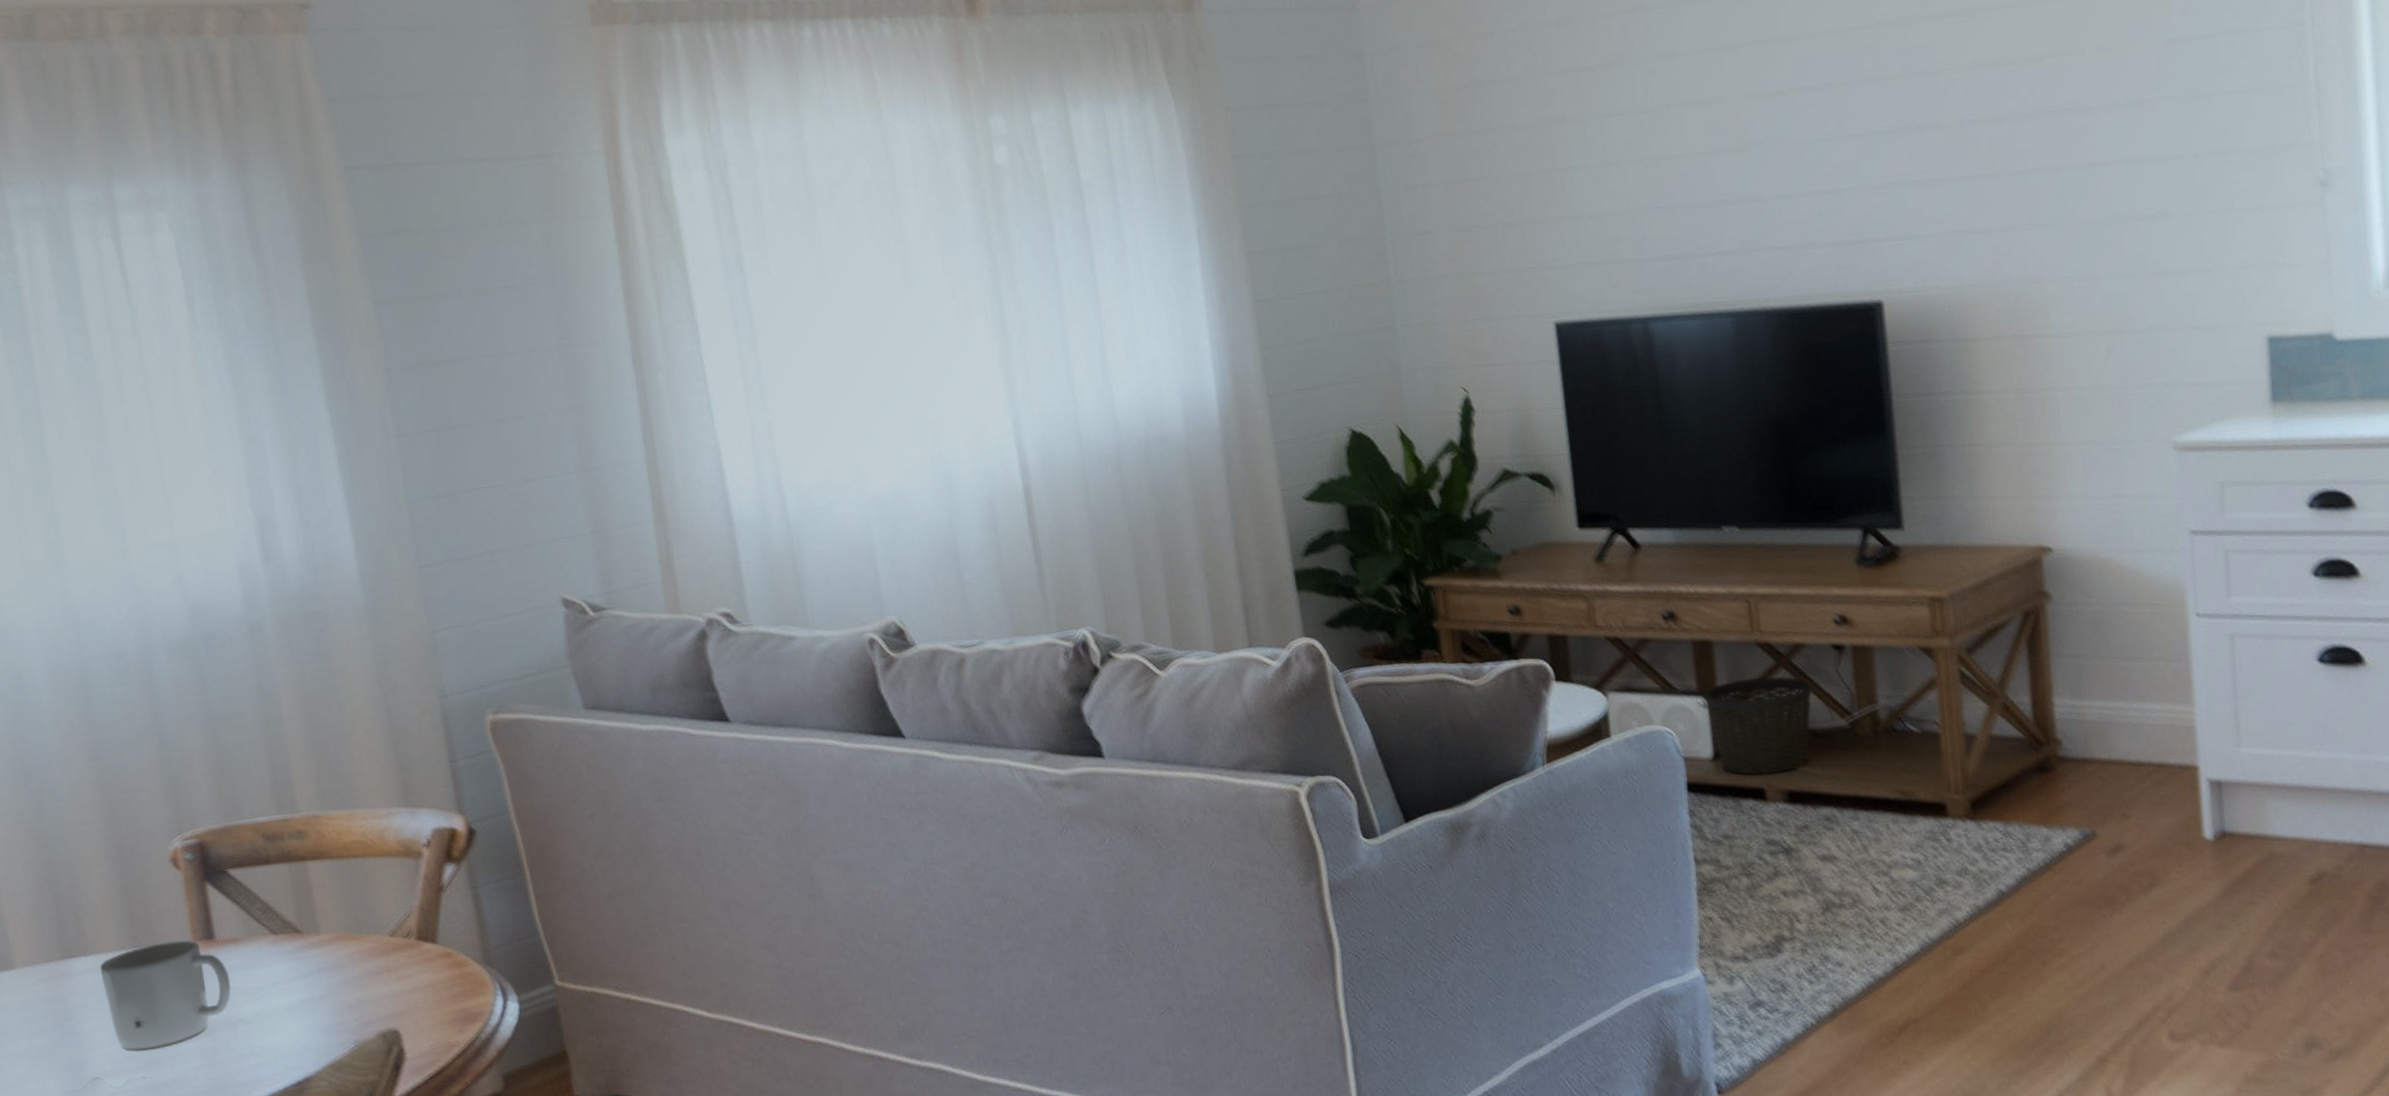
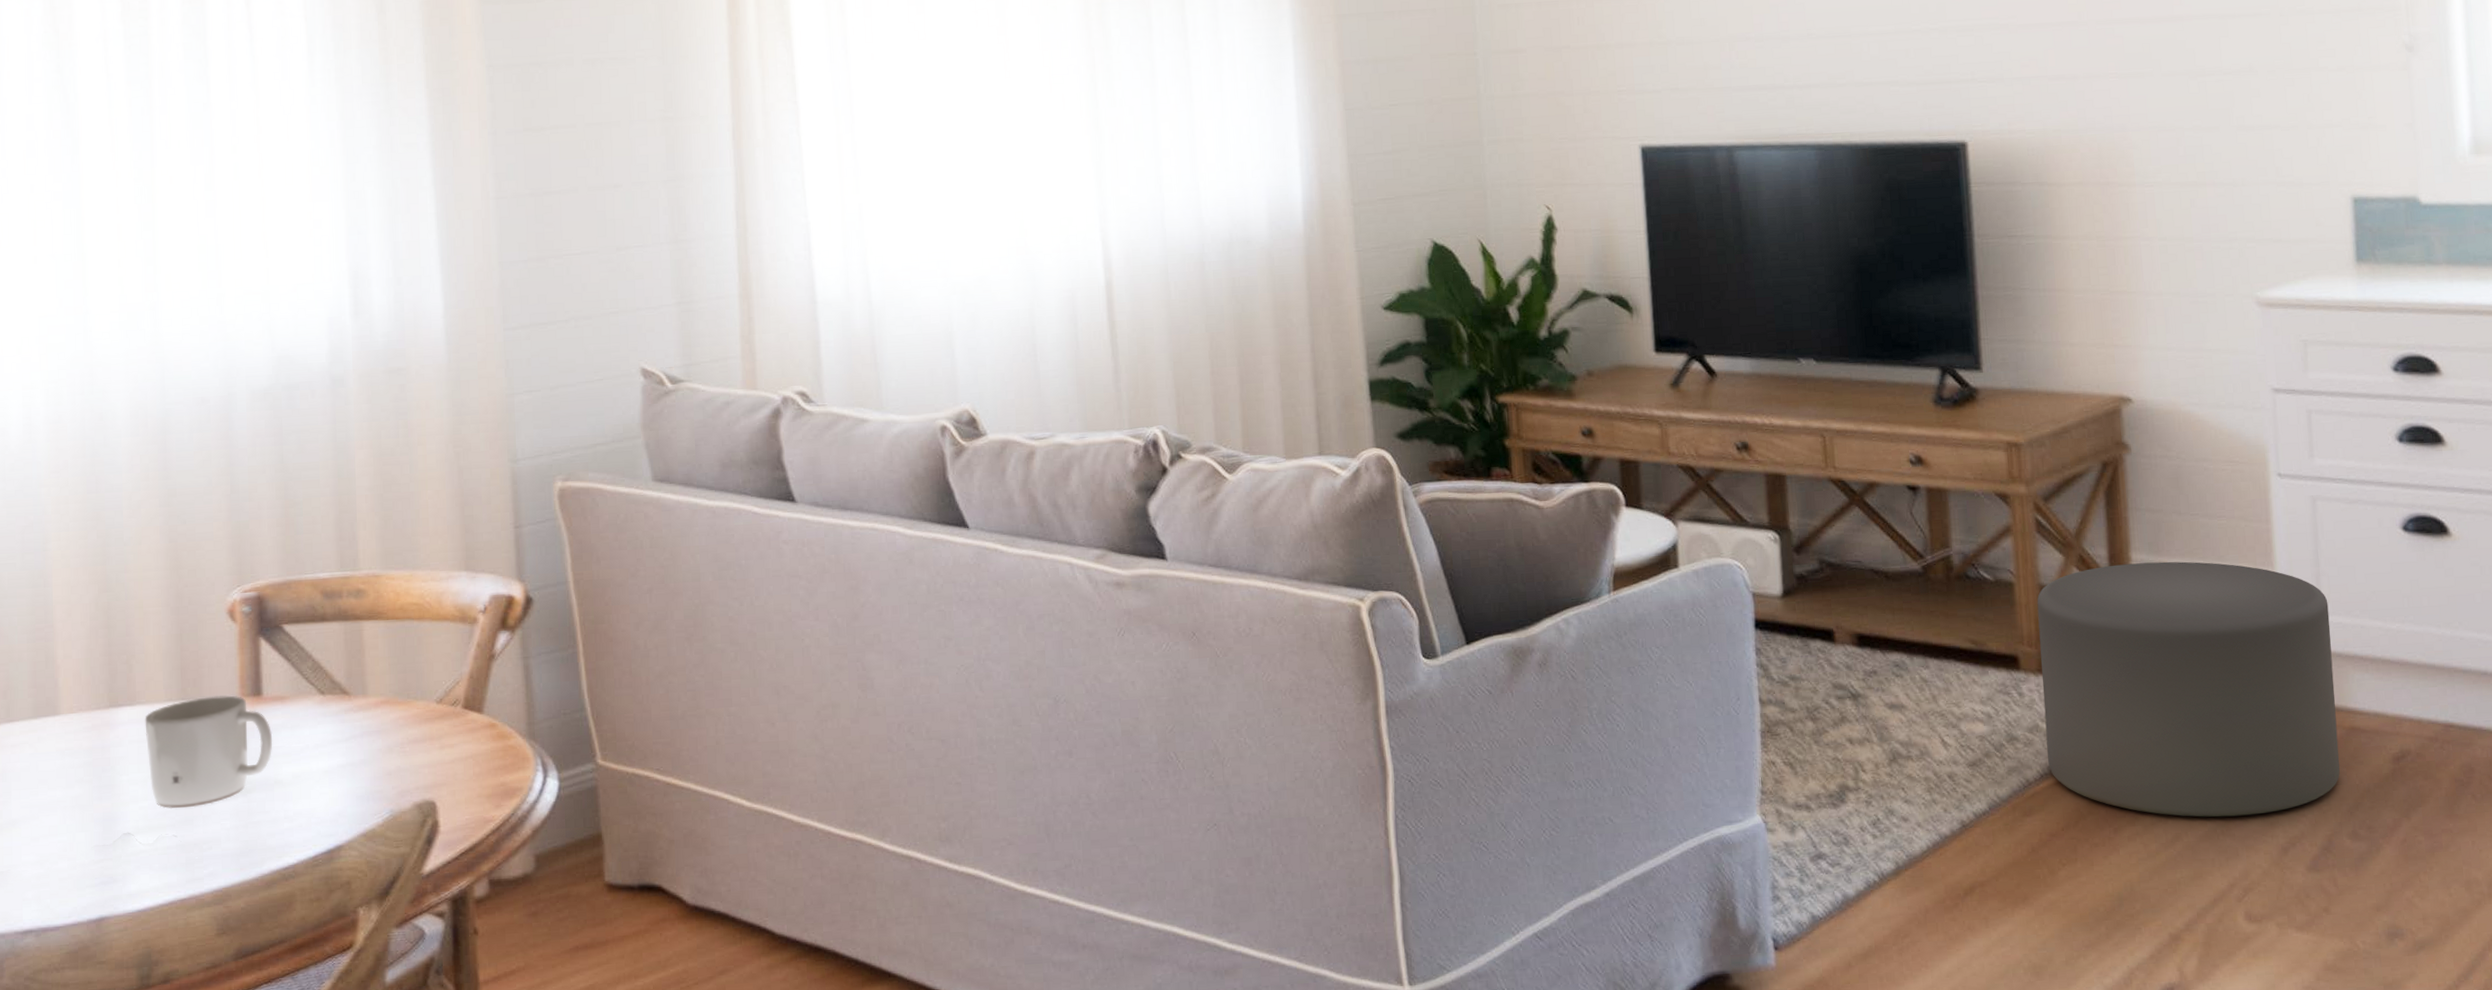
basket: present [1702,676,1814,776] -> none [1773,514,1887,616]
pouf: none [1962,703,2259,947] -> present [2037,561,2340,817]

